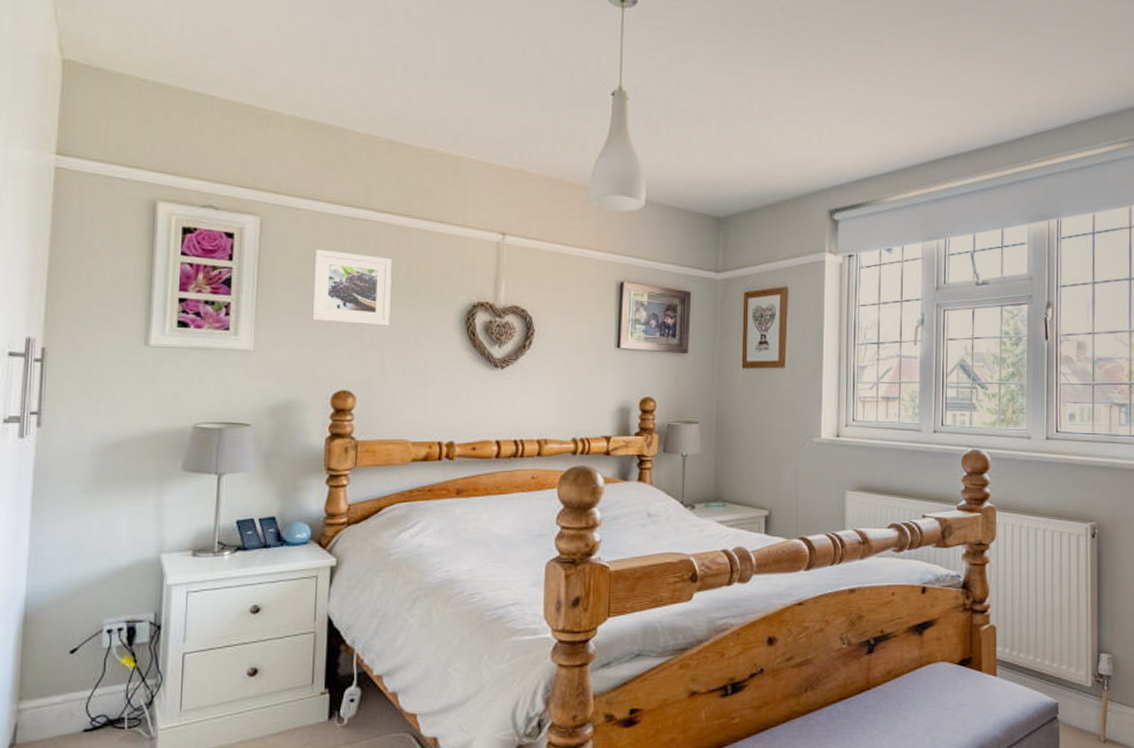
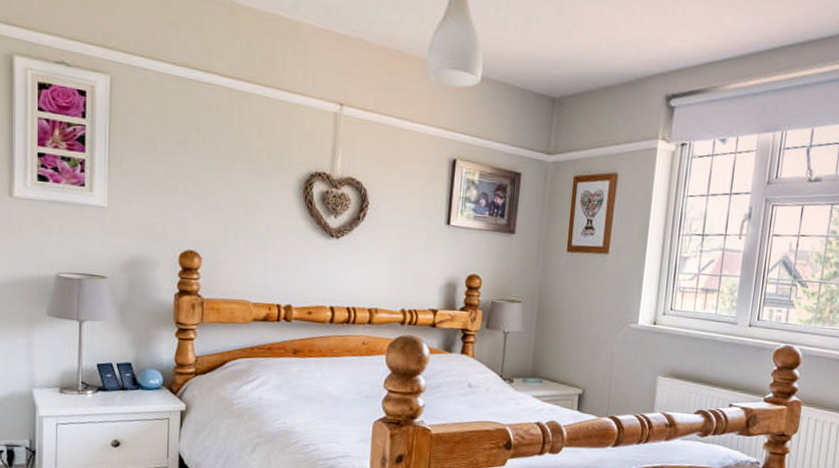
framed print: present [310,249,392,326] -> none [159,111,235,191]

